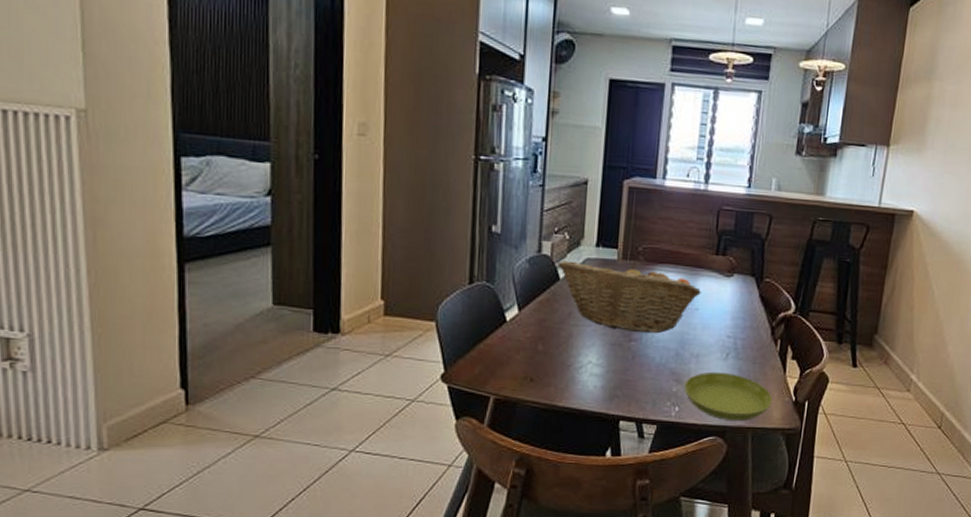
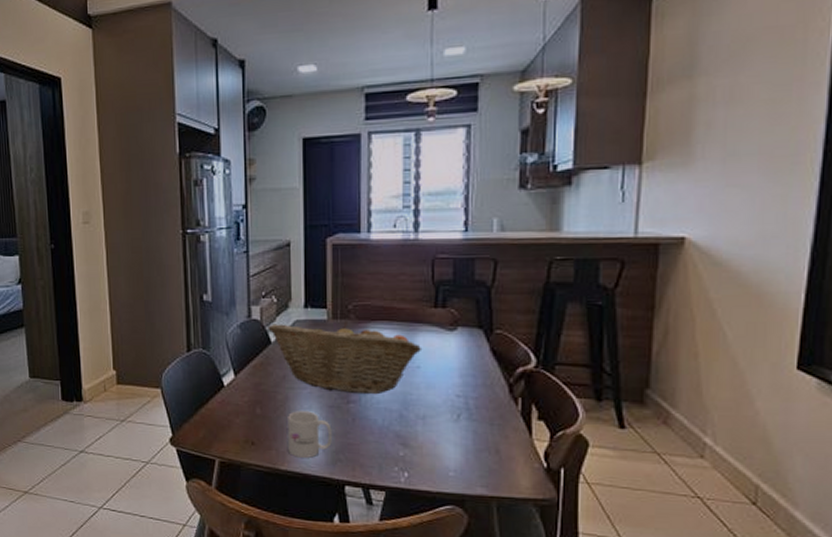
mug: none [567,348,612,394] -> present [288,411,332,458]
saucer: present [684,371,773,422] -> none [412,434,519,490]

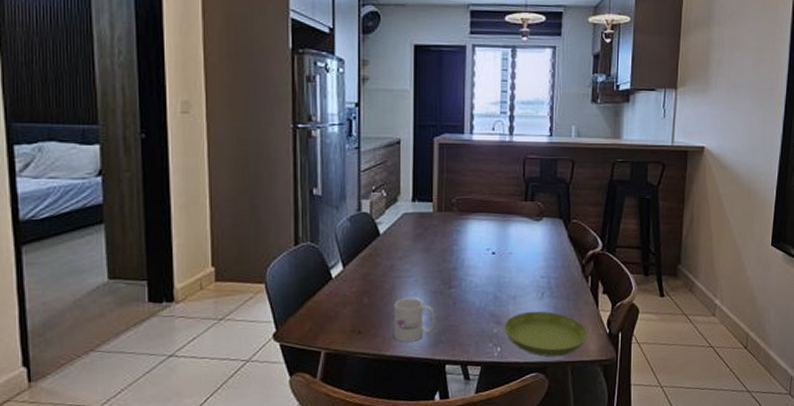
fruit basket: present [268,321,423,395] -> none [377,213,515,280]
saucer: none [412,434,519,490] -> present [504,311,588,357]

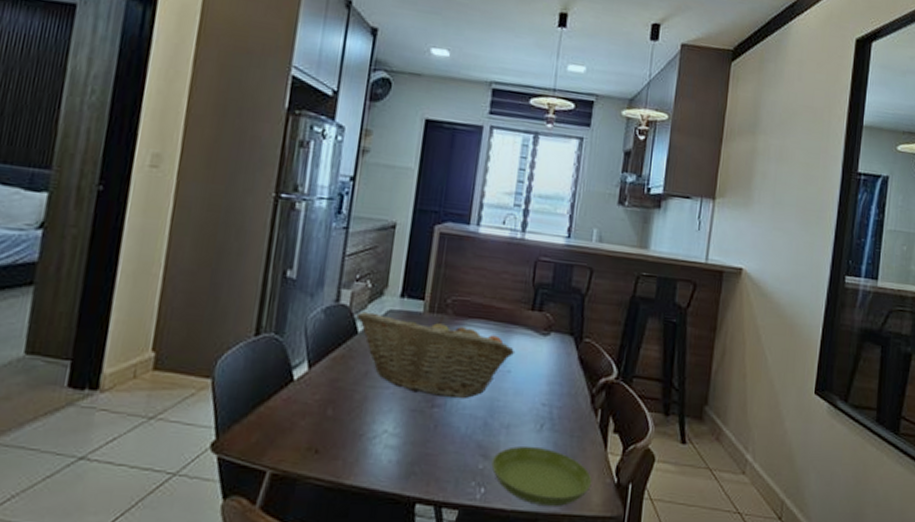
fruit basket: none [377,213,515,280] -> present [356,311,516,399]
mug: present [394,298,435,342] -> none [357,414,411,470]

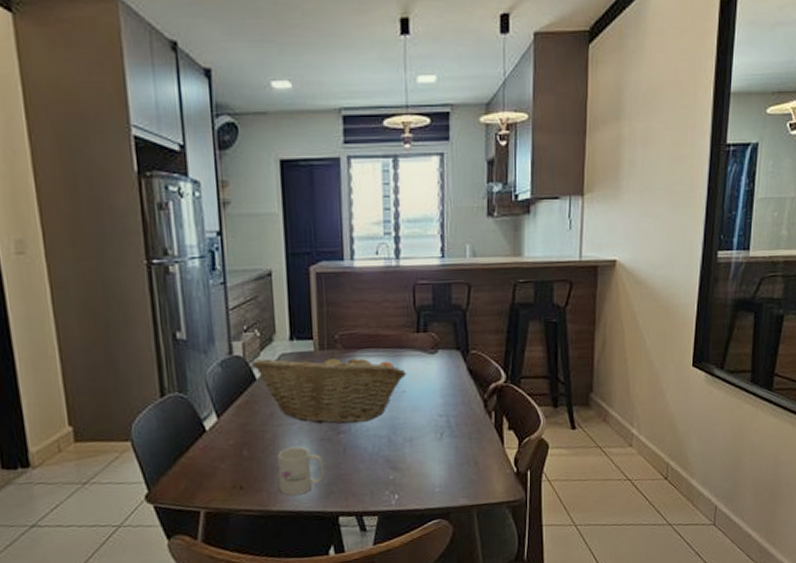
mug: none [357,414,411,470] -> present [277,447,324,496]
saucer: present [491,445,592,507] -> none [401,452,494,501]

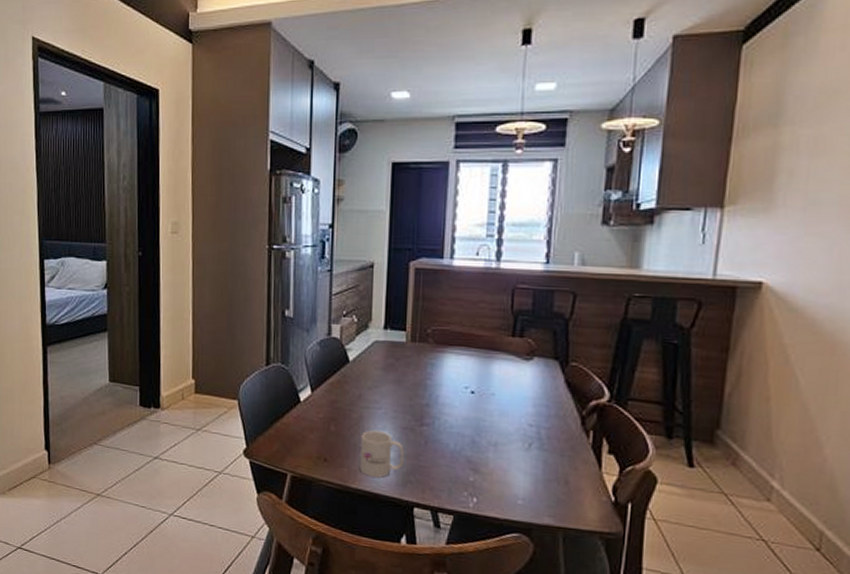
fruit basket: present [252,351,407,424] -> none [347,343,498,419]

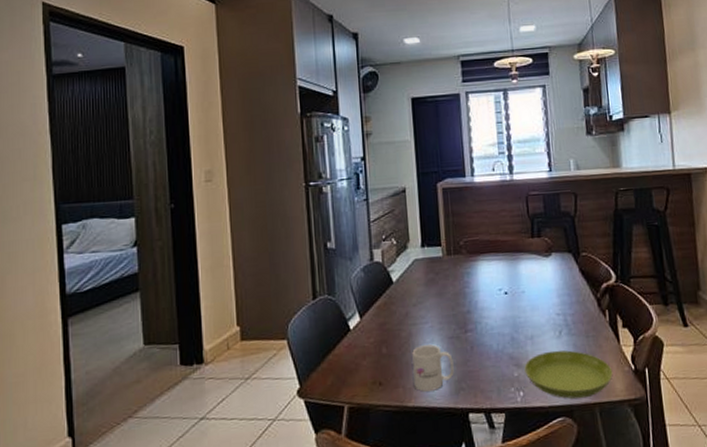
saucer: none [482,462,587,519] -> present [524,350,613,399]

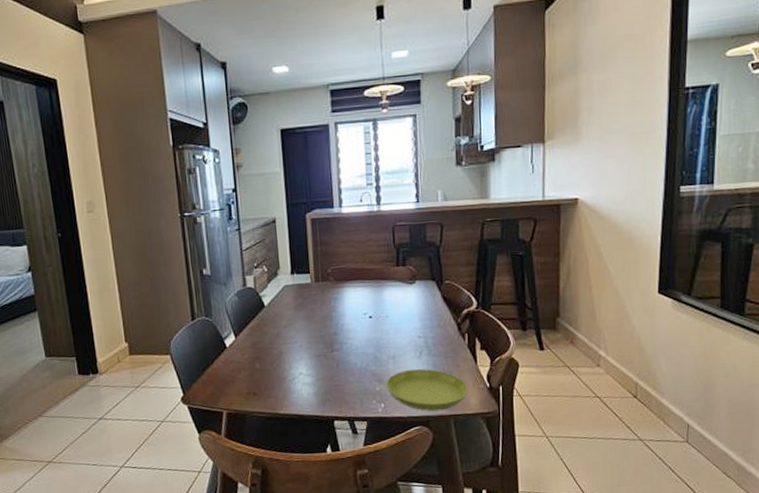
mug: present [412,344,454,392] -> none [283,361,321,402]

